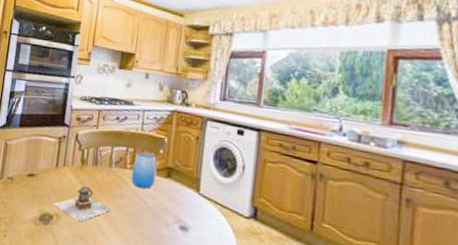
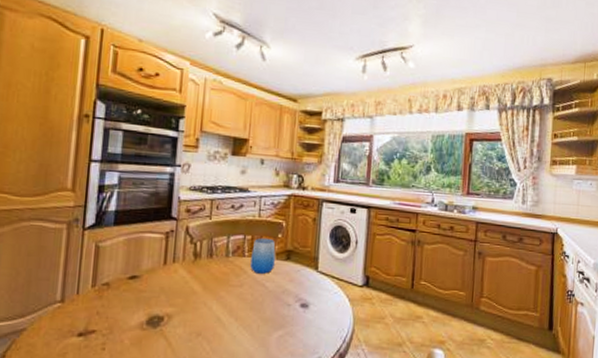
teapot: present [53,186,110,222] -> none [163,280,229,317]

